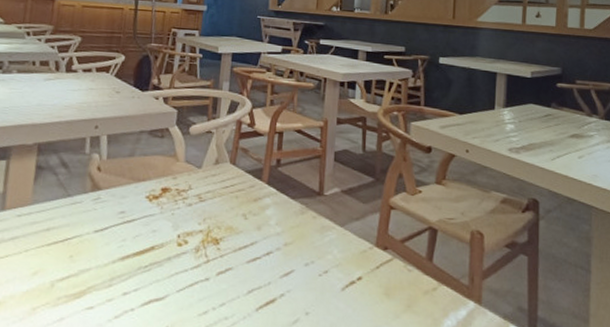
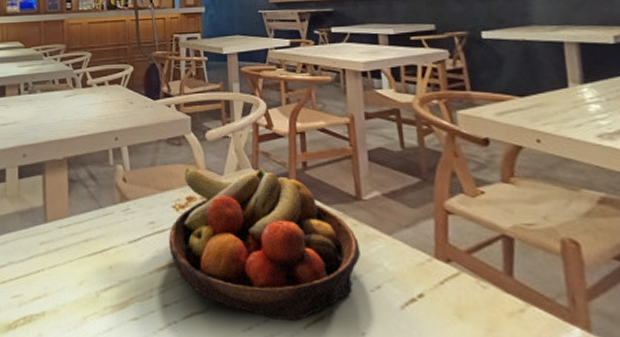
fruit bowl: none [136,160,316,305] -> present [169,167,360,322]

